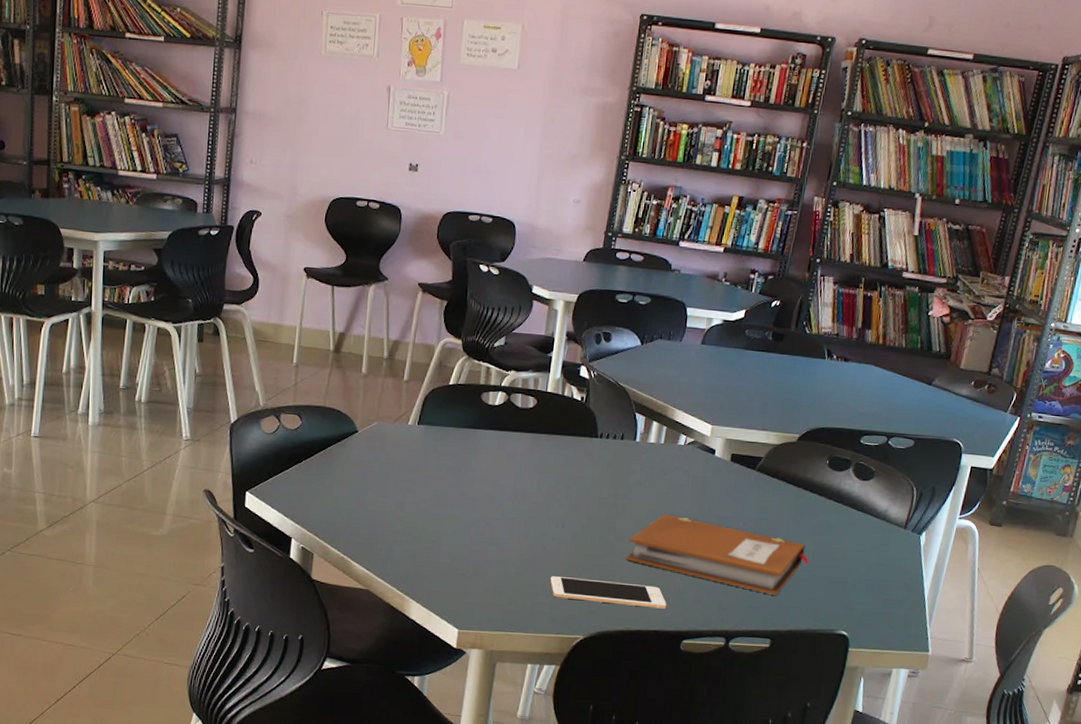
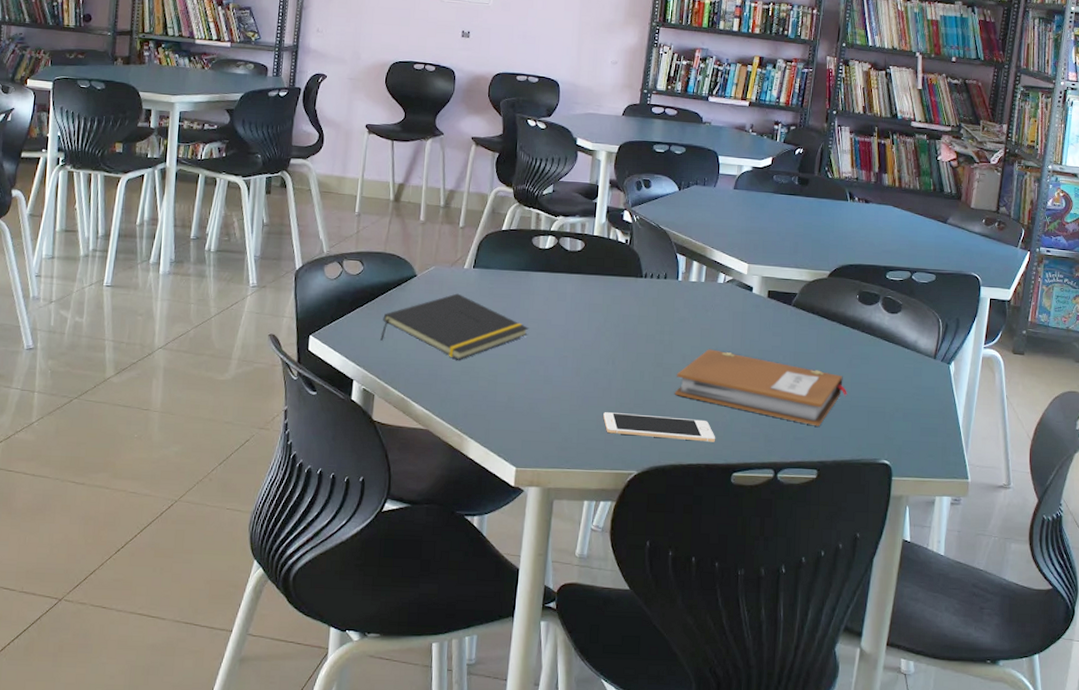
notepad: none [320,451,476,520] -> present [380,293,529,360]

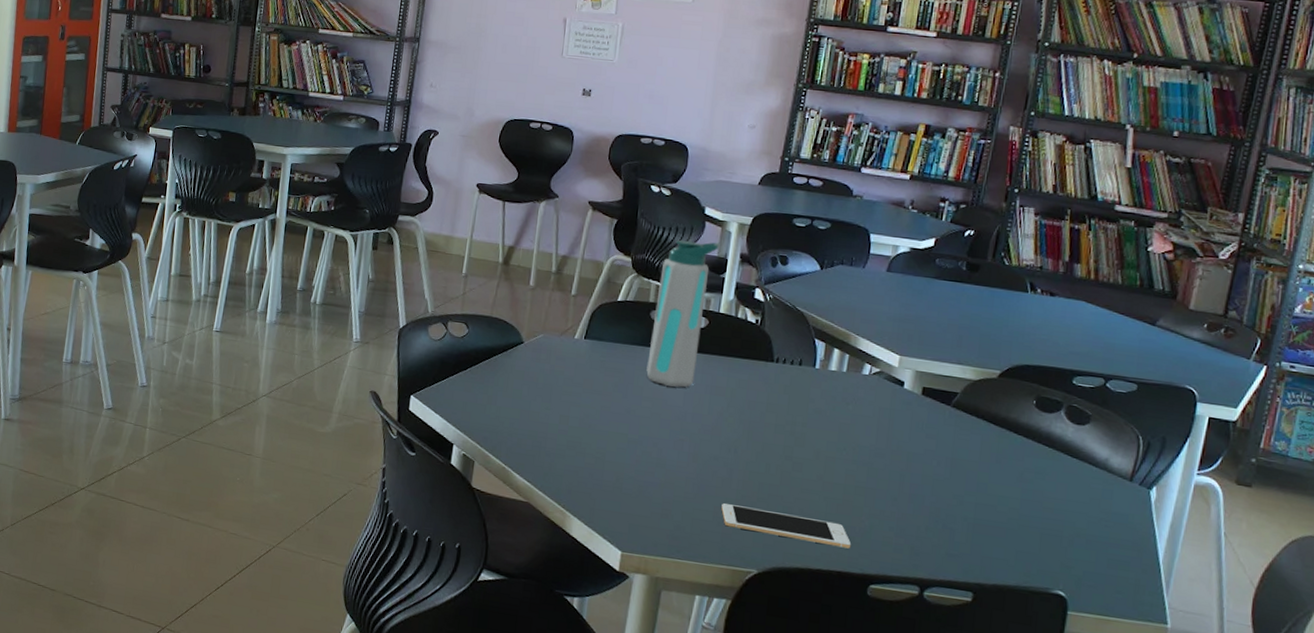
notepad: present [380,293,529,360] -> none [483,364,643,434]
water bottle: none [531,169,592,308] -> present [646,240,721,388]
notebook: present [674,349,848,427] -> none [804,446,1017,544]

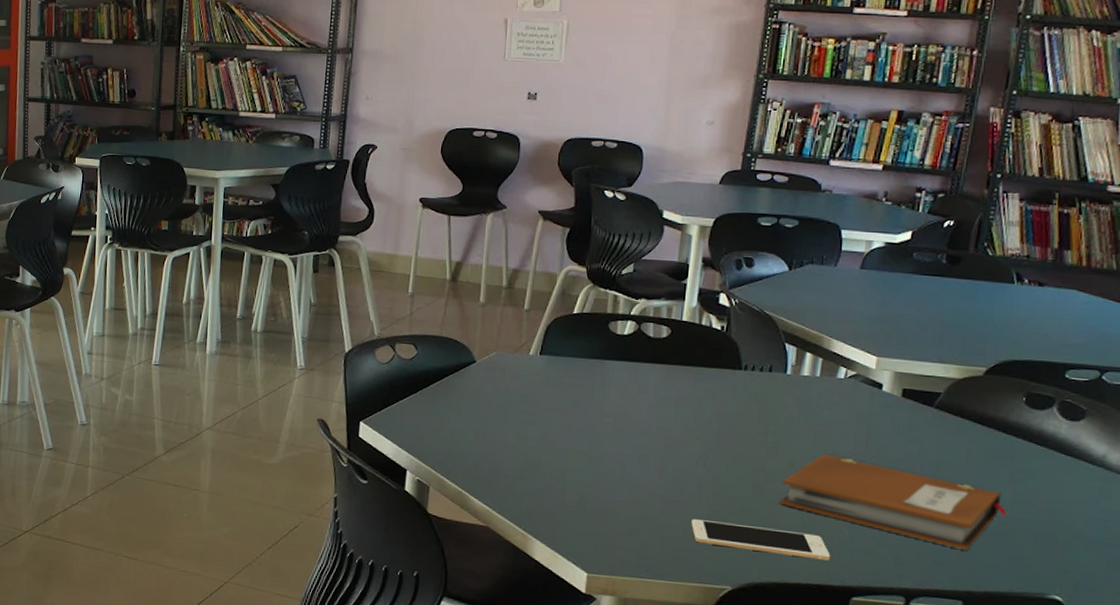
water bottle: present [646,240,721,388] -> none [606,246,682,401]
notebook: none [804,446,1017,544] -> present [779,454,1008,551]

